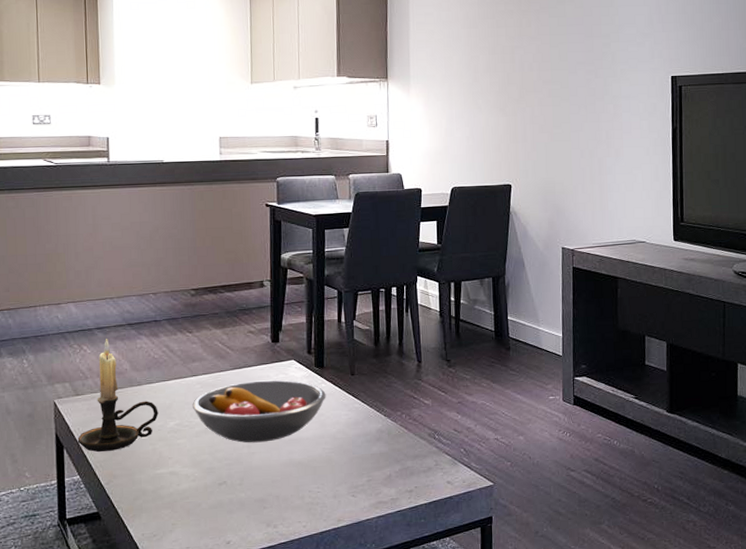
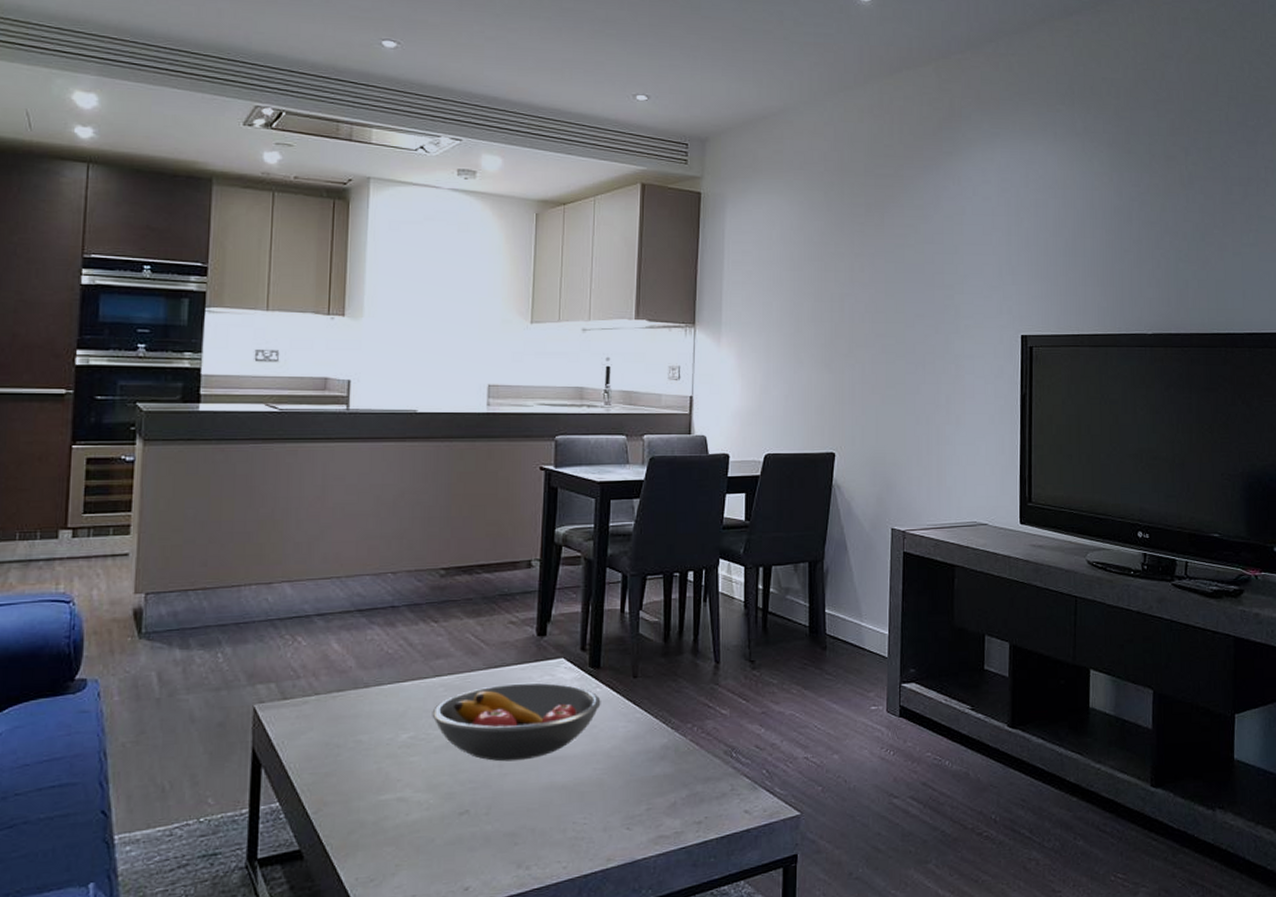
candle holder: present [77,339,159,452] -> none [280,628,388,772]

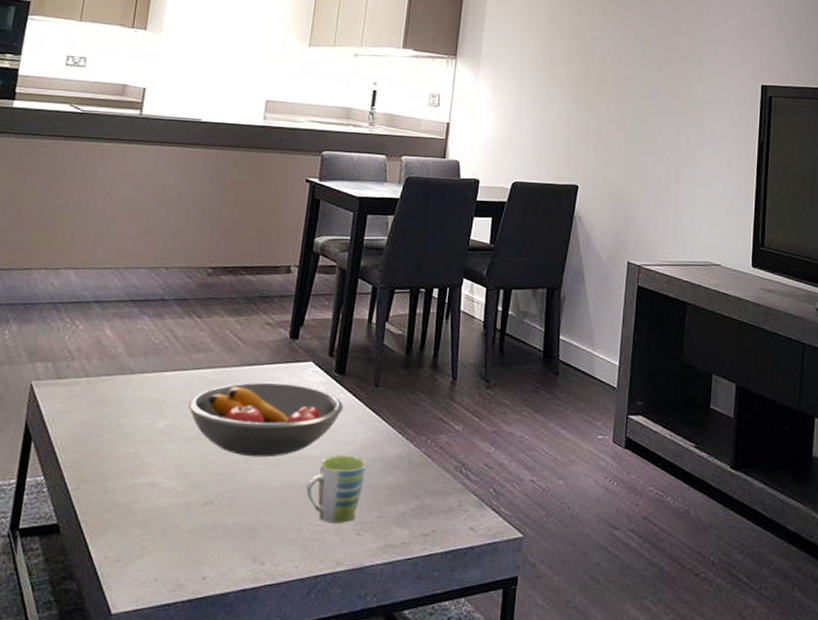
mug: none [569,750,630,821] -> present [306,455,366,524]

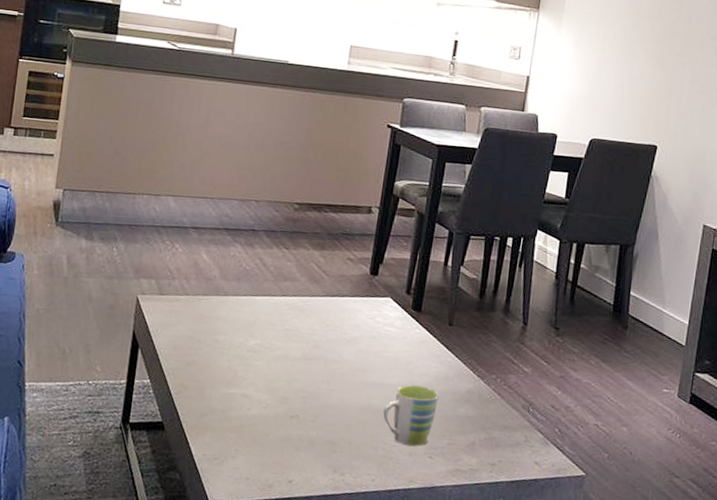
fruit bowl: present [188,382,344,458] -> none [276,312,419,381]

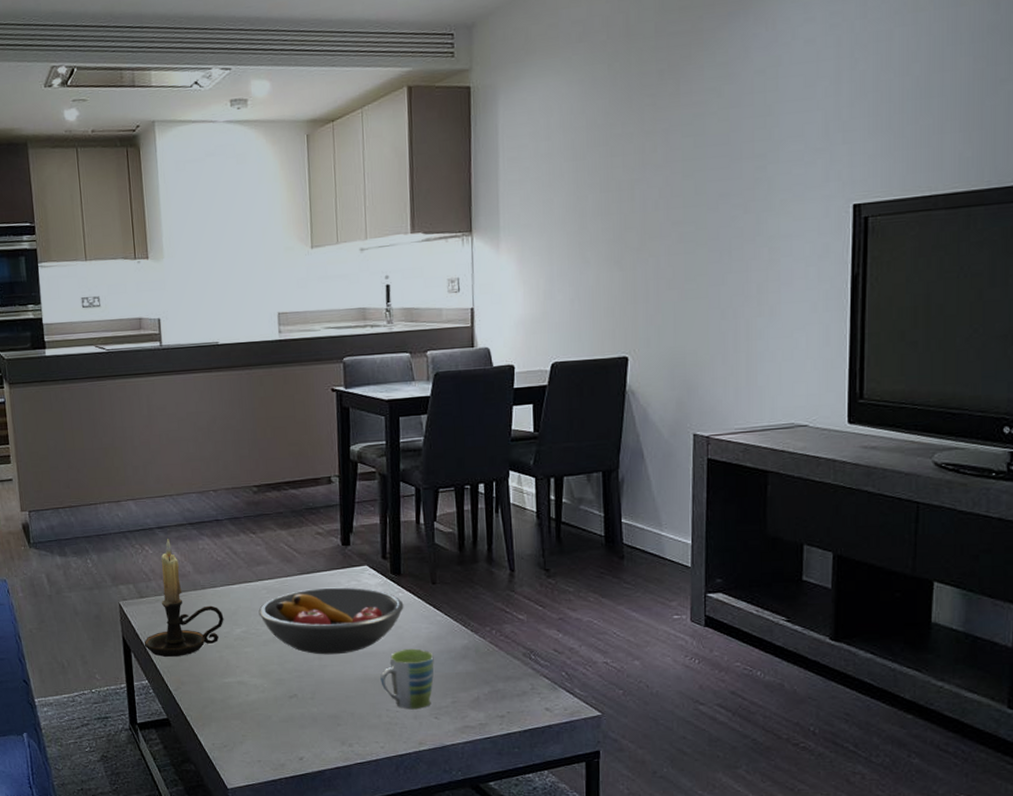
candle holder: none [153,240,241,360] -> present [144,539,224,657]
fruit bowl: none [276,312,419,381] -> present [258,587,404,655]

